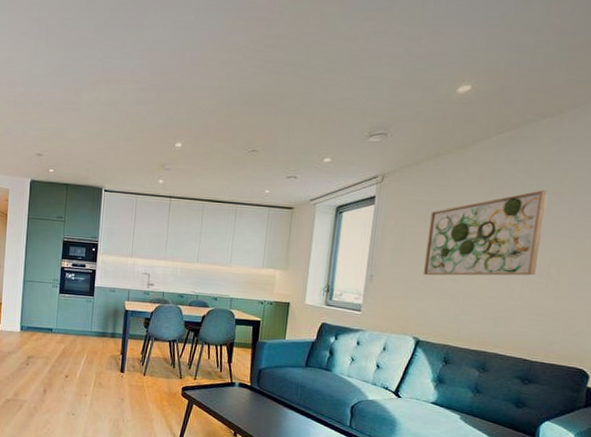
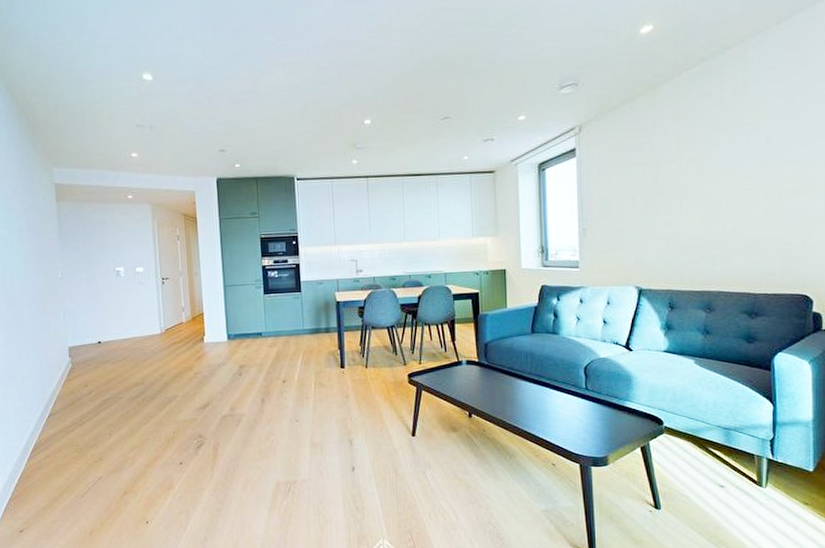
wall art: present [423,190,548,276] -> none [633,120,746,222]

